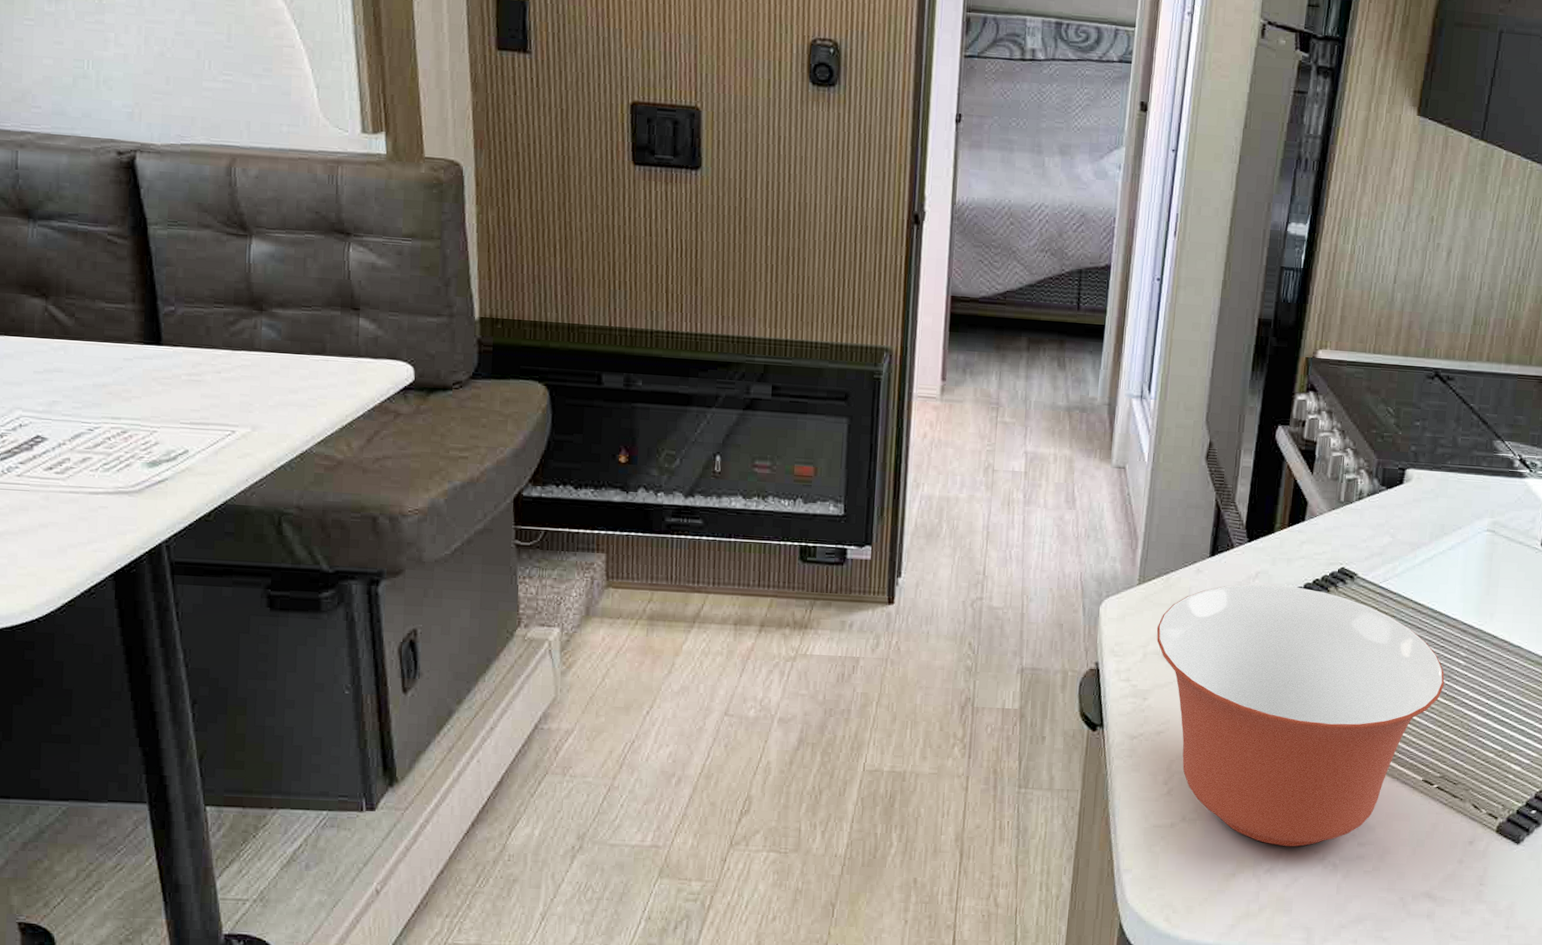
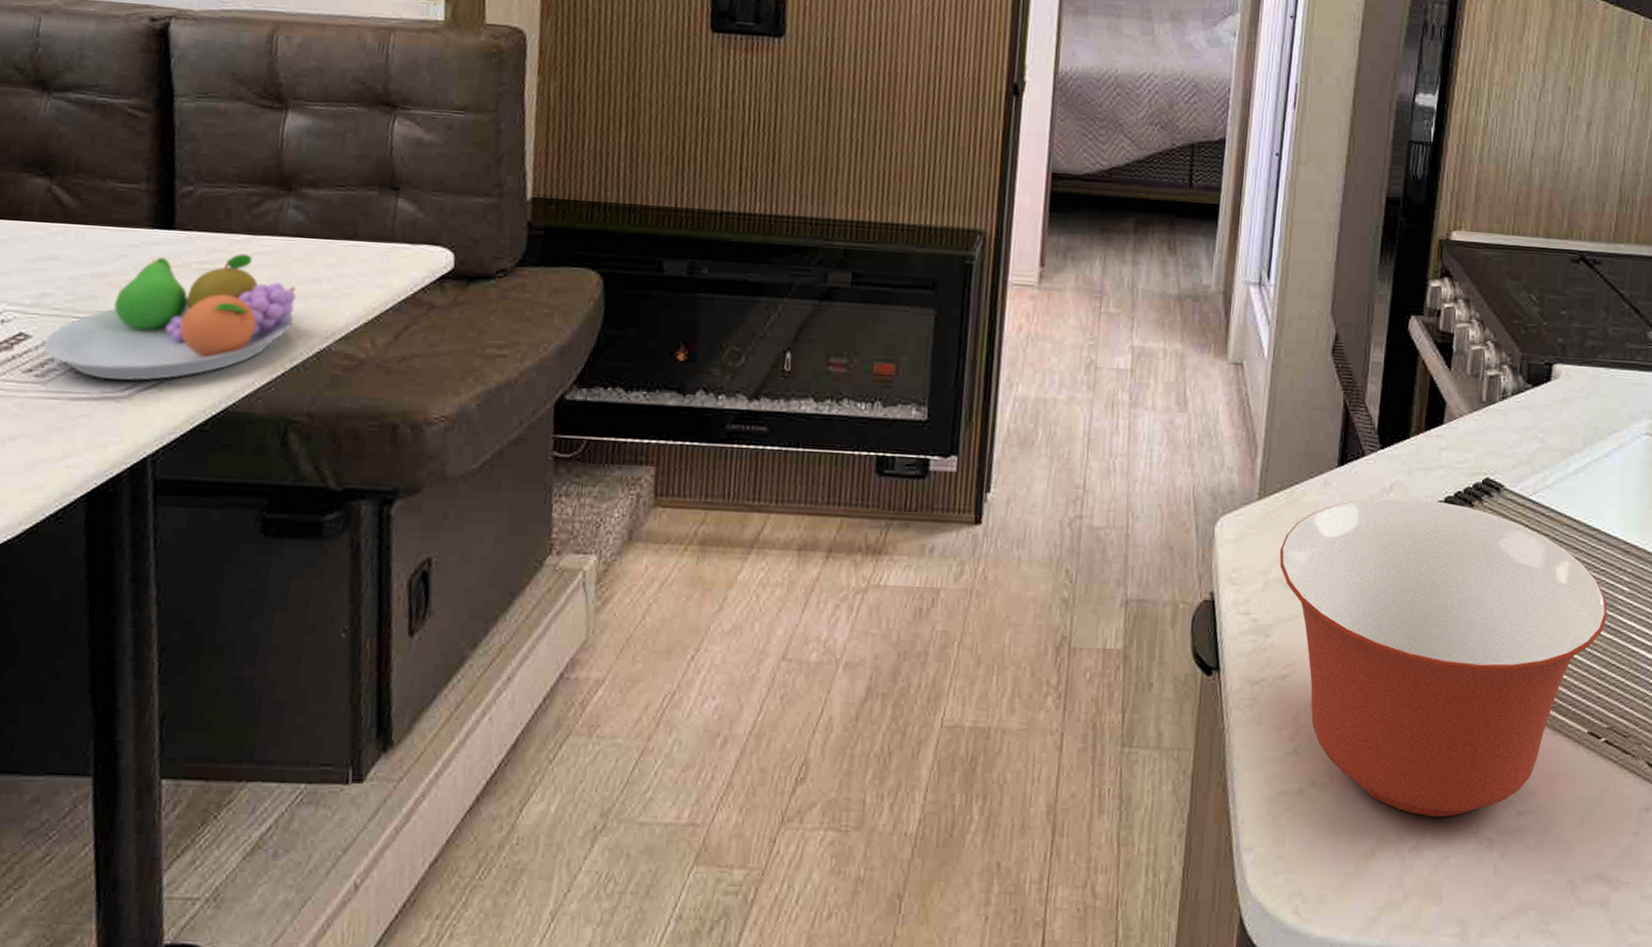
fruit bowl: none [58,367,277,478] -> present [42,254,297,381]

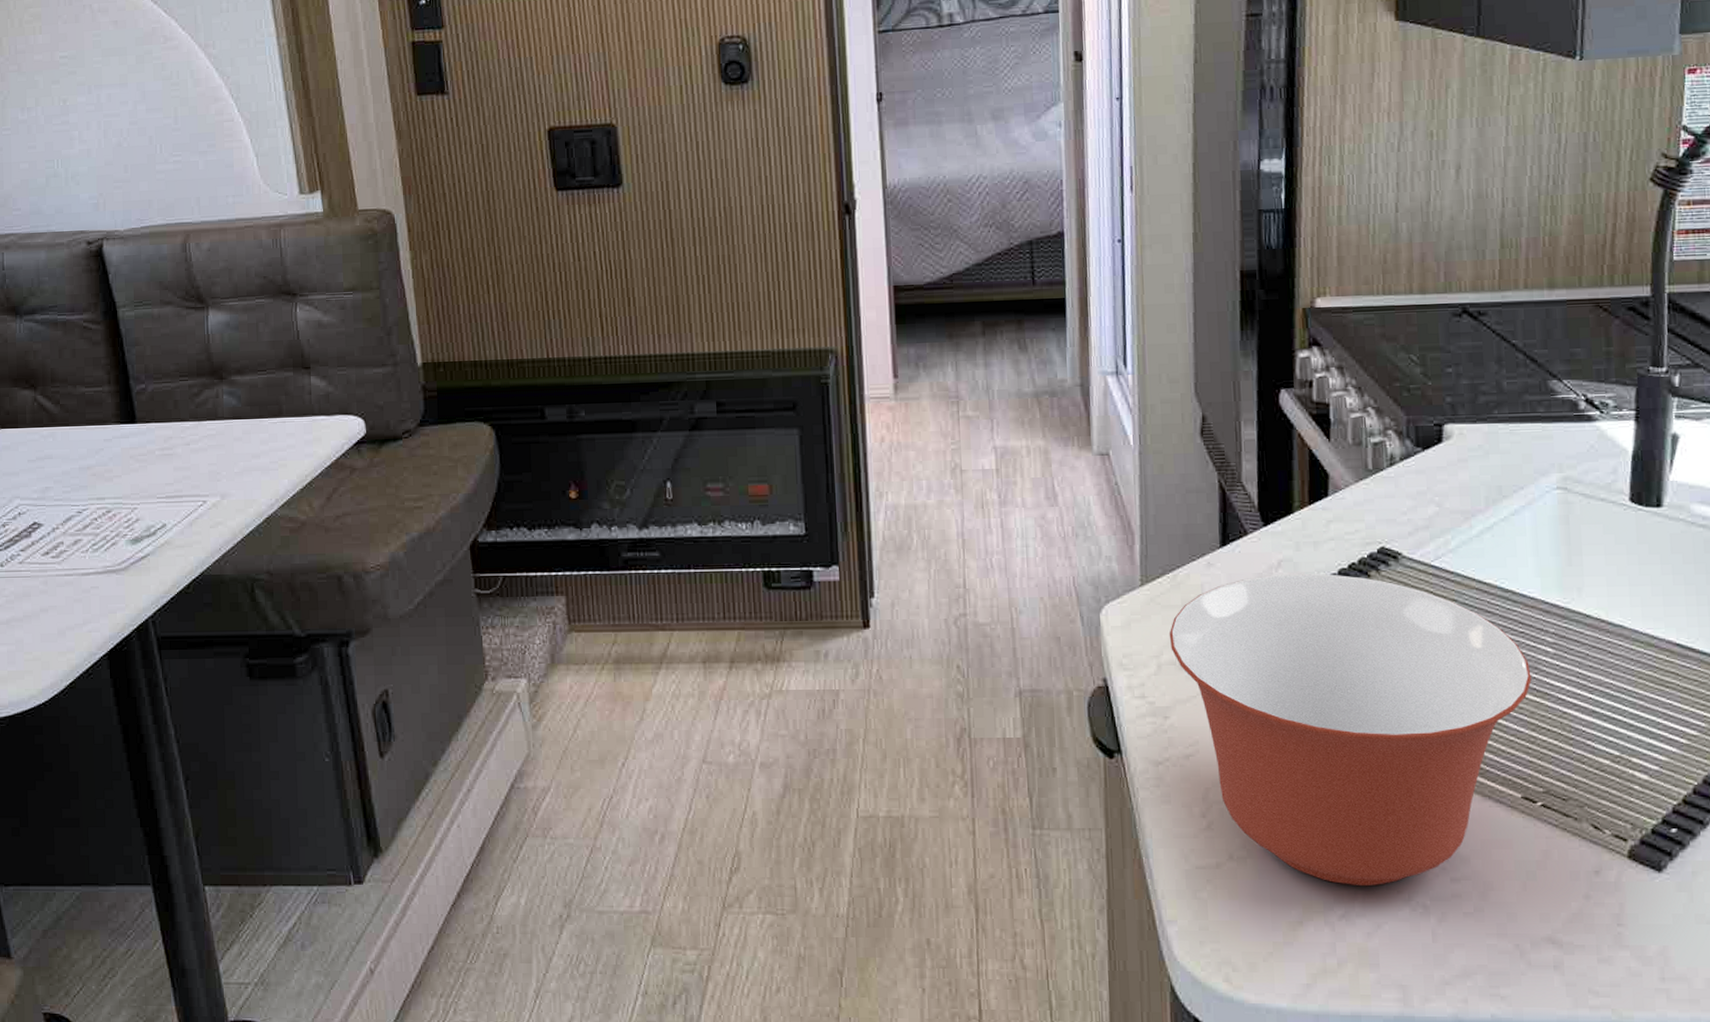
fruit bowl: present [42,254,297,381] -> none [53,438,243,556]

